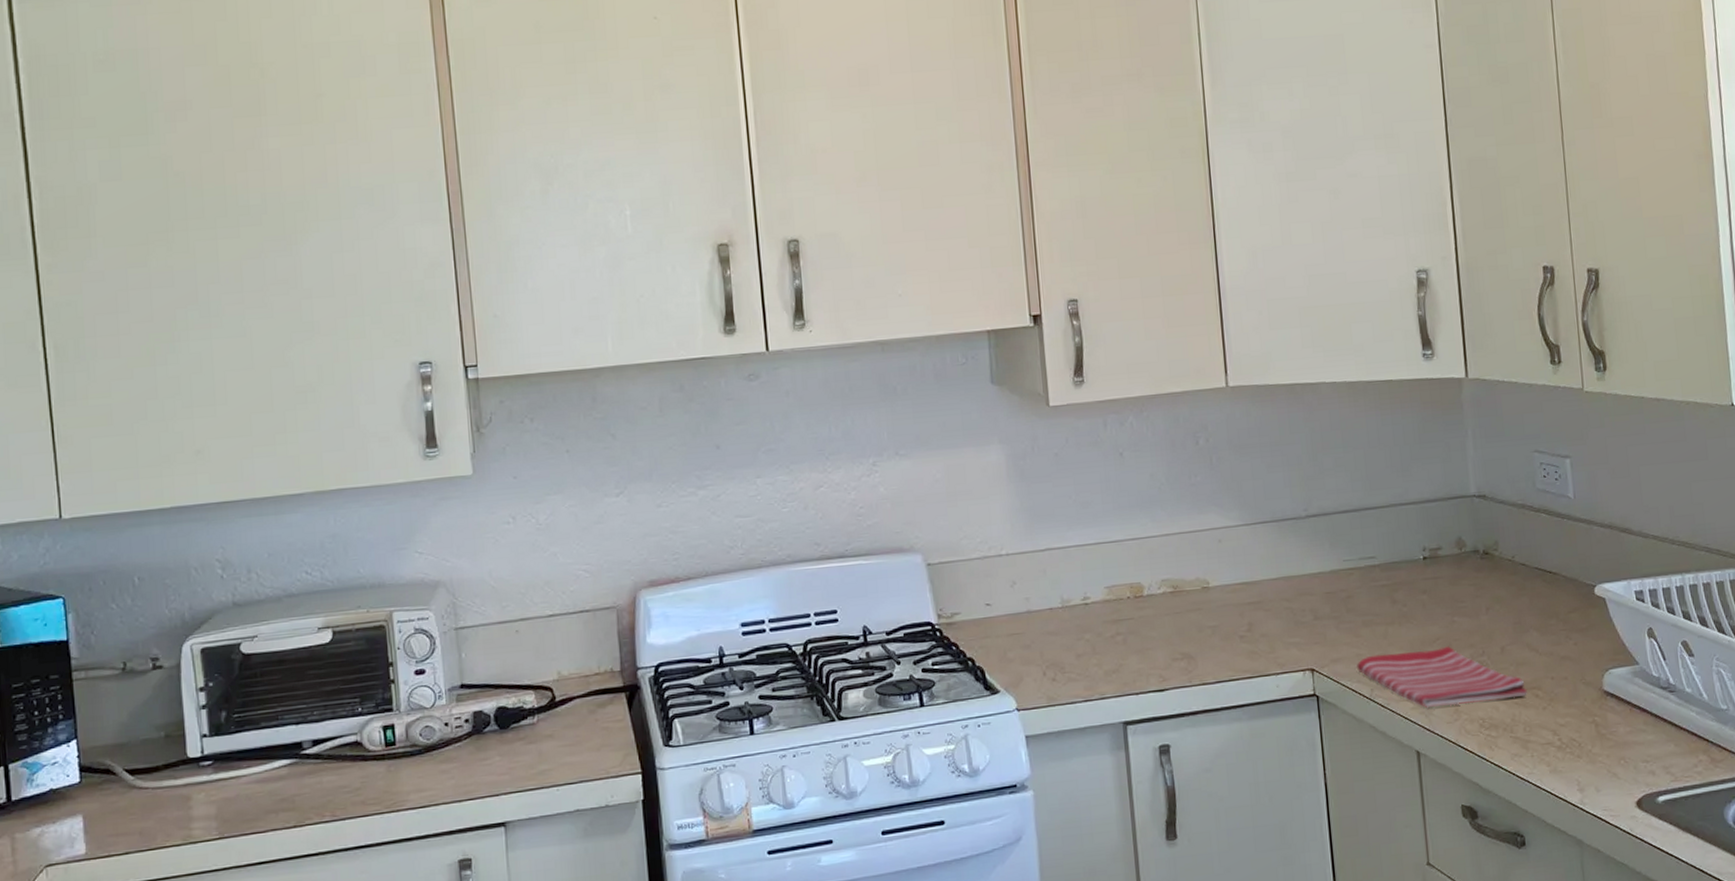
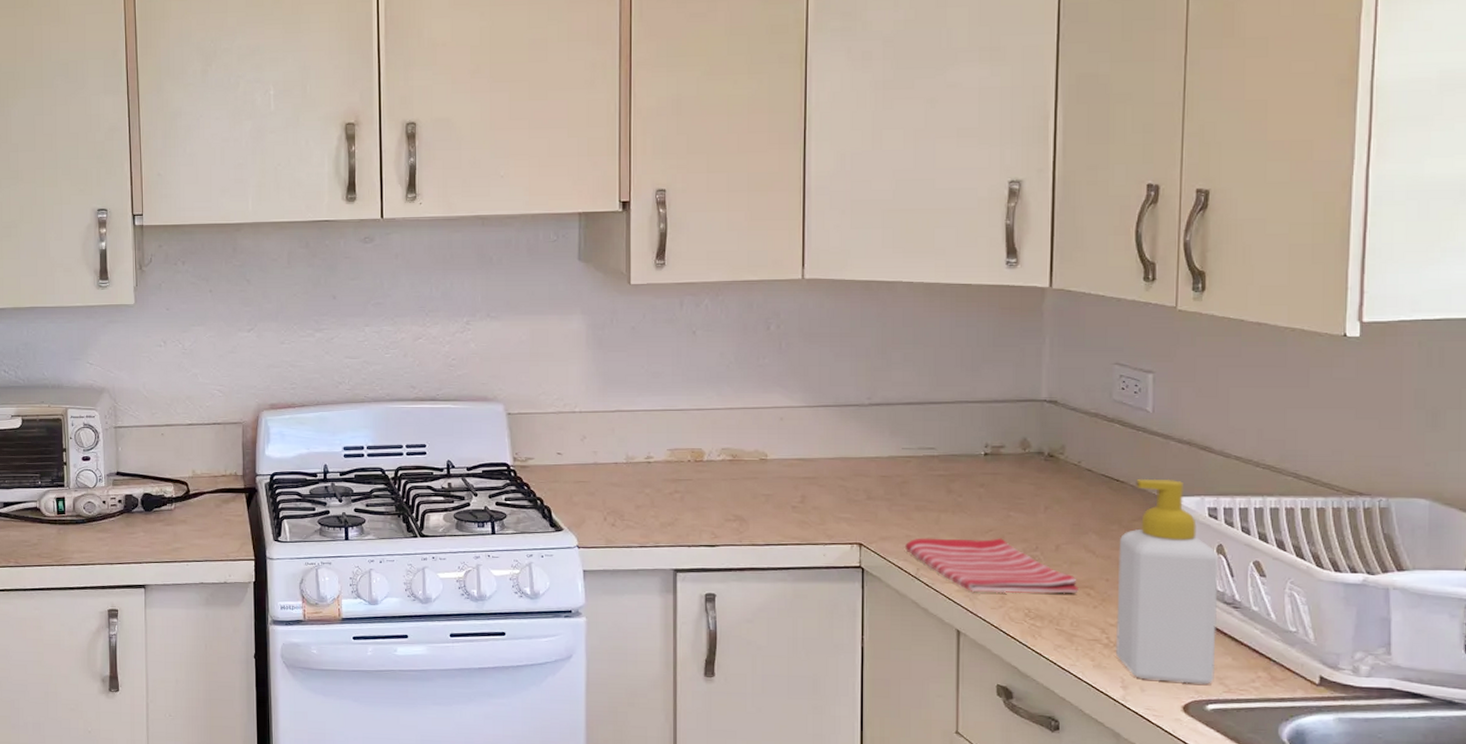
soap bottle: none [1559,565,1661,779] -> present [1115,478,1219,685]

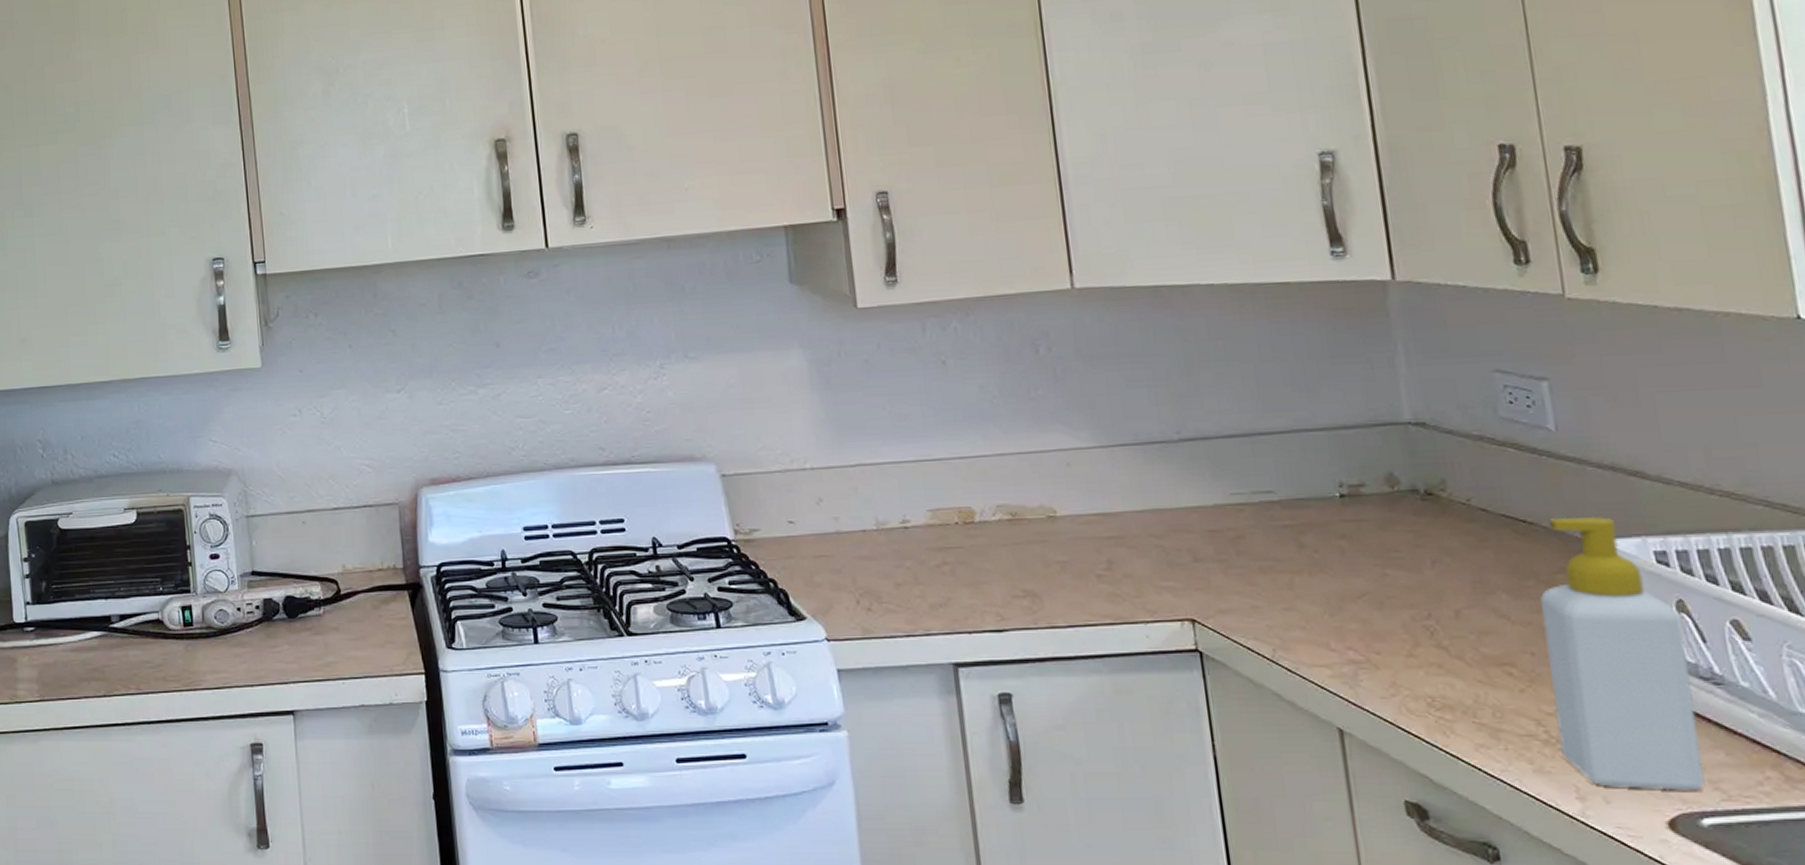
dish towel: present [905,538,1079,594] -> none [1252,604,1496,678]

